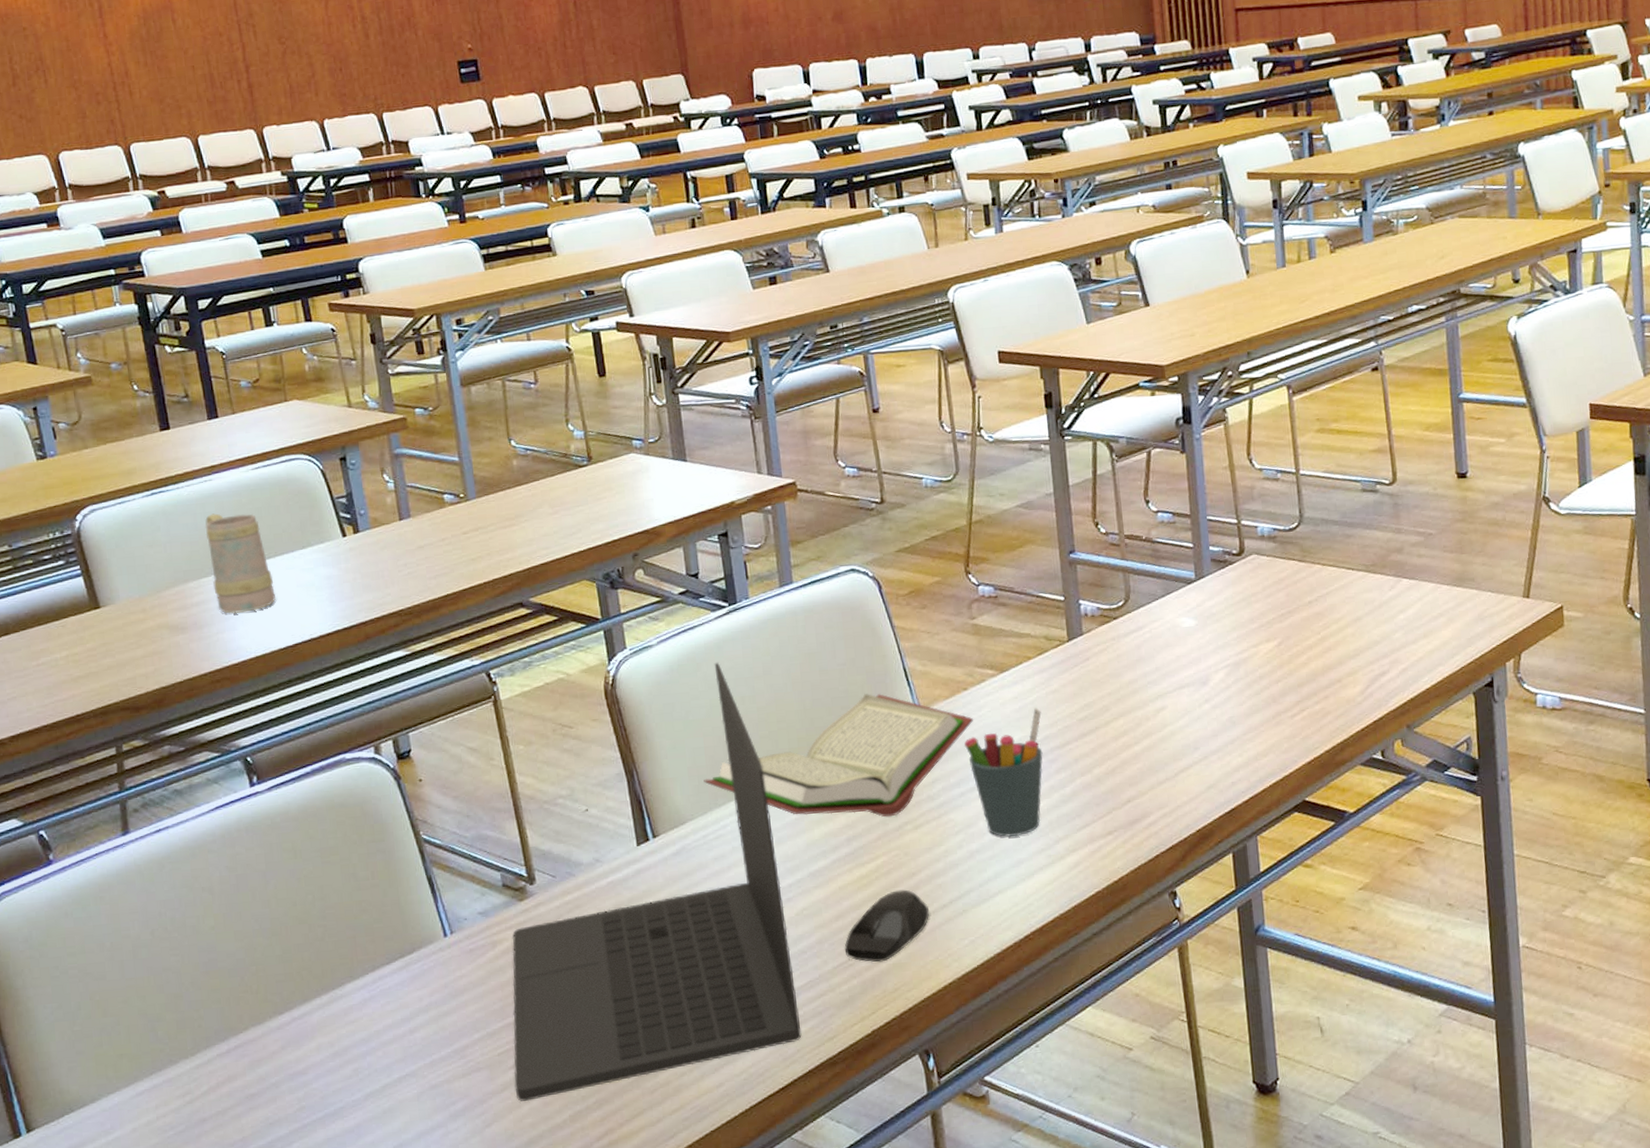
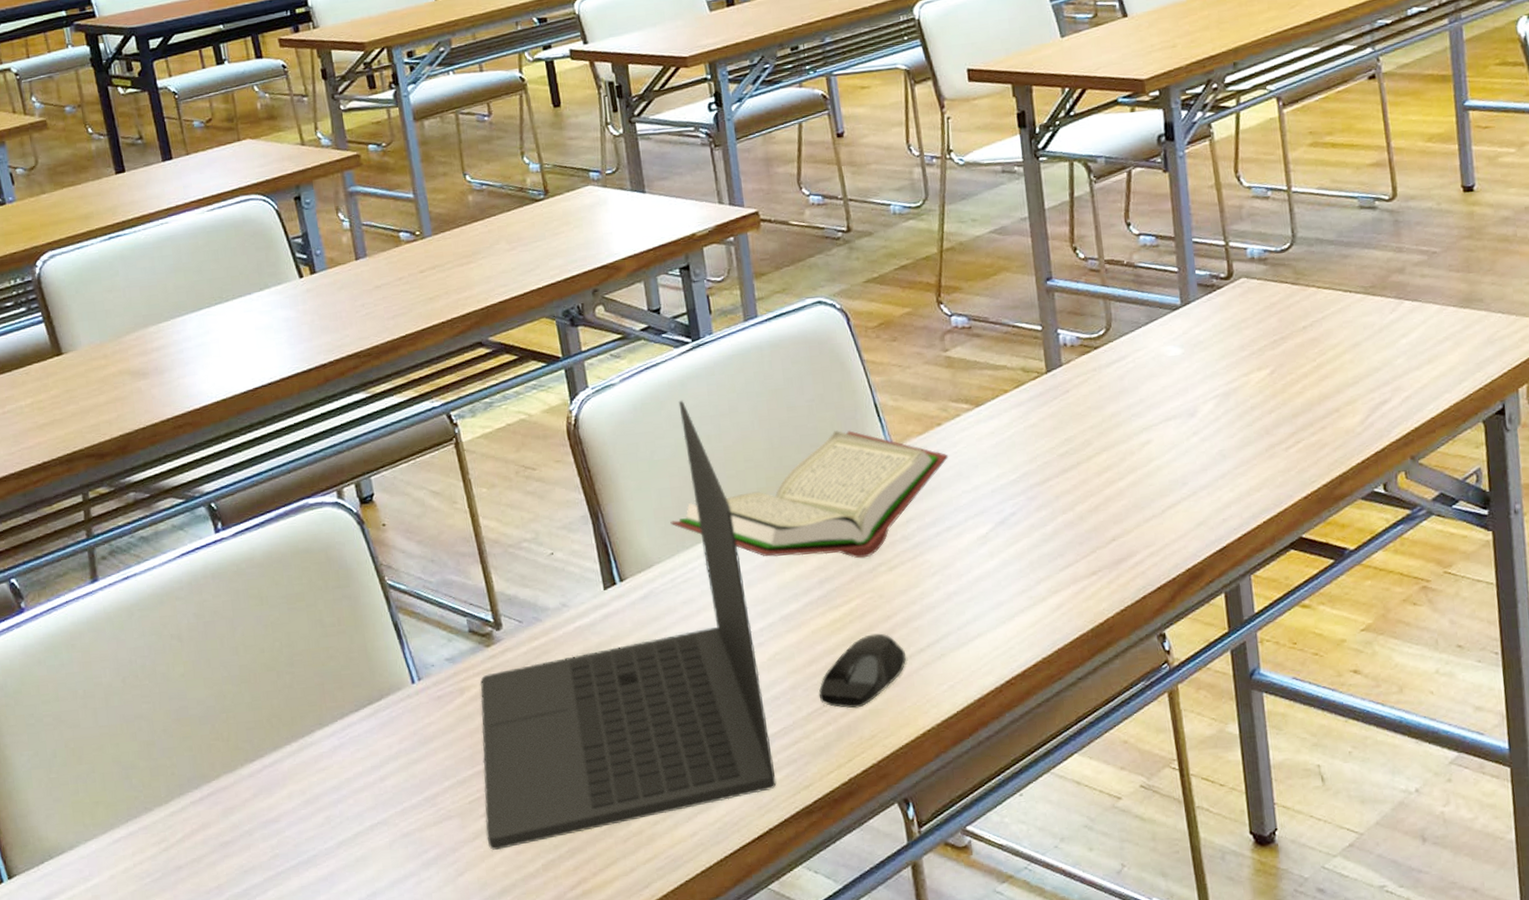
mug: present [205,513,276,614] -> none [162,256,235,359]
pen holder: present [964,707,1043,838] -> none [939,443,1022,579]

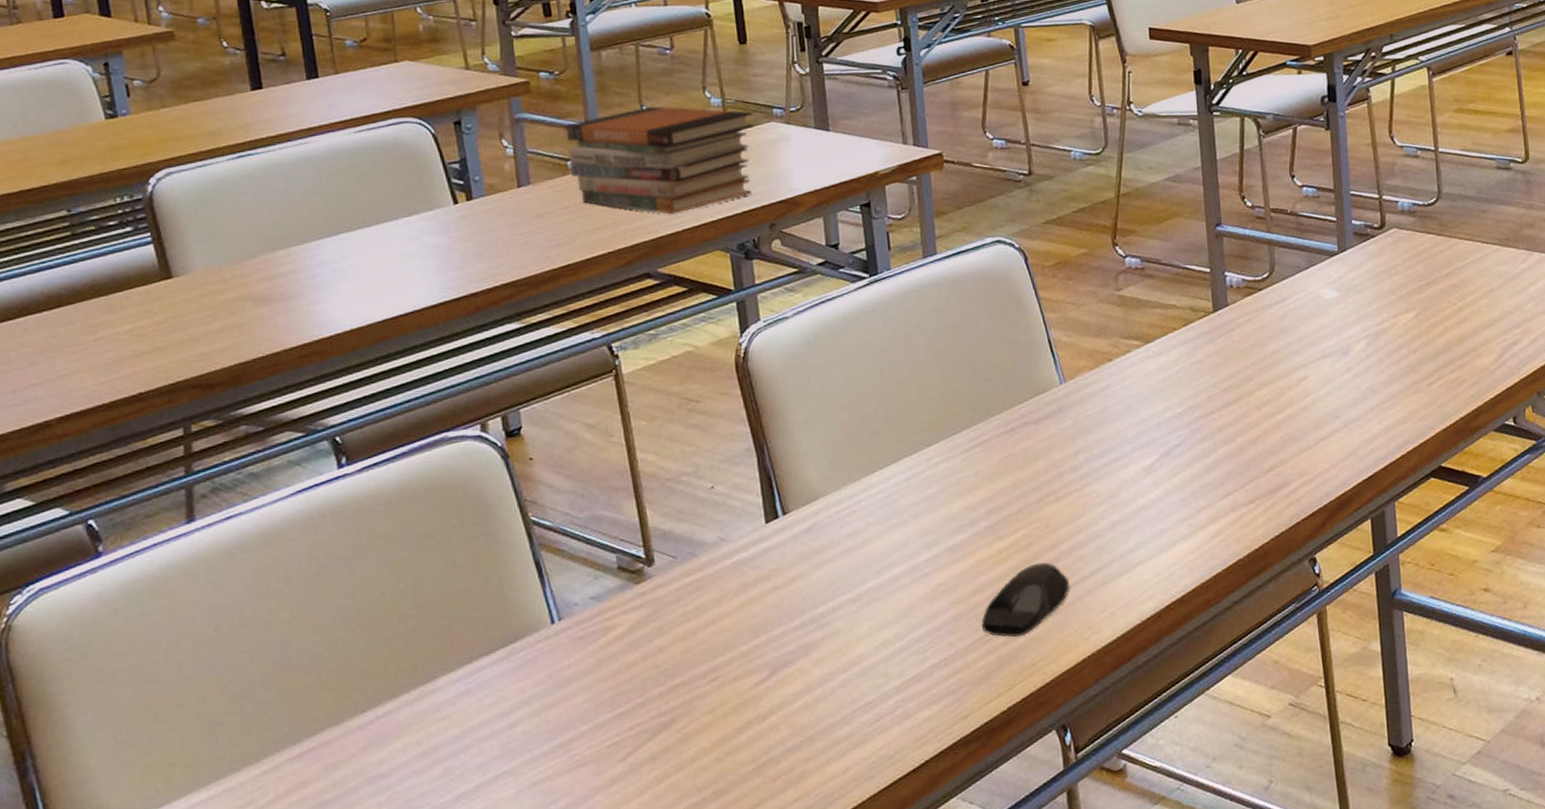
book stack: none [395,174,573,283] -> present [566,106,754,215]
laptop: present [480,400,777,850] -> none [624,334,935,796]
book: present [670,431,949,559] -> none [838,365,1119,490]

